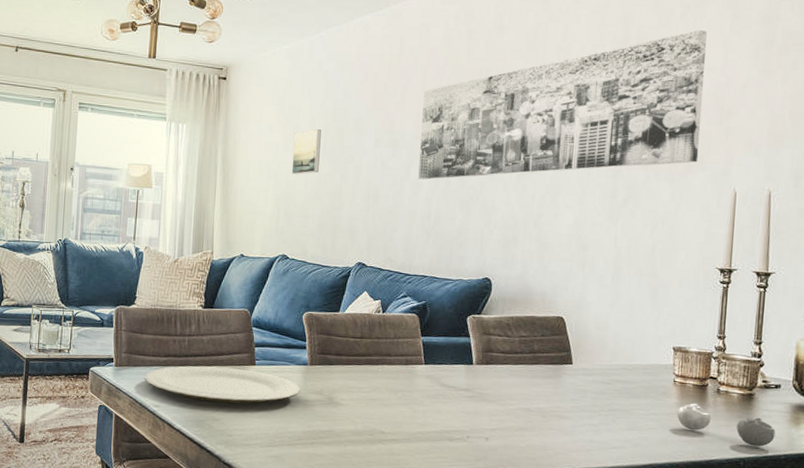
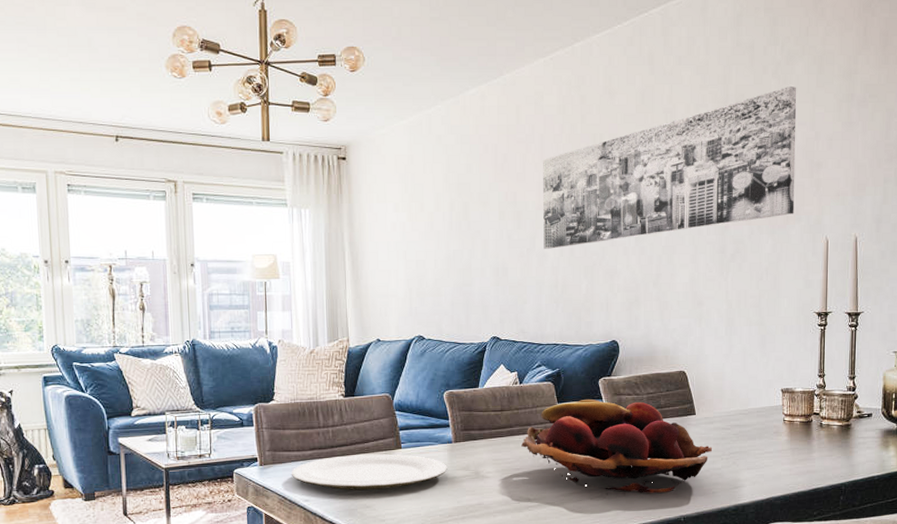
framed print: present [291,129,321,175] -> none [419,206,447,254]
fruit basket: none [379,335,590,444] -> present [521,399,713,493]
decorative ball: present [676,403,775,447] -> none [787,438,869,471]

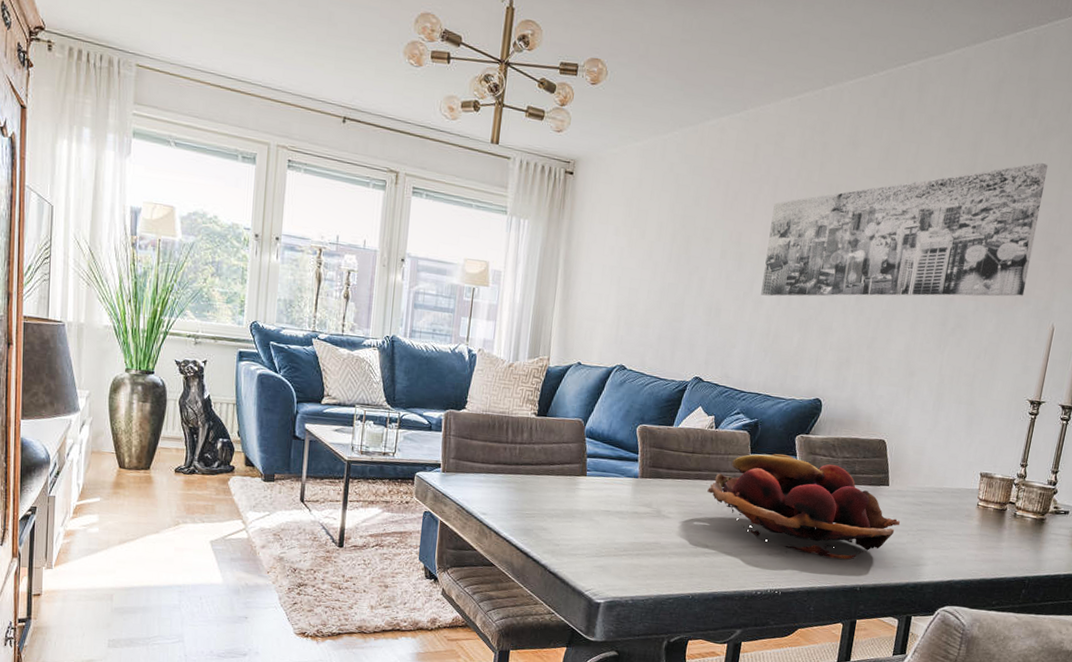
plate: present [291,454,447,490] -> none [472,474,630,515]

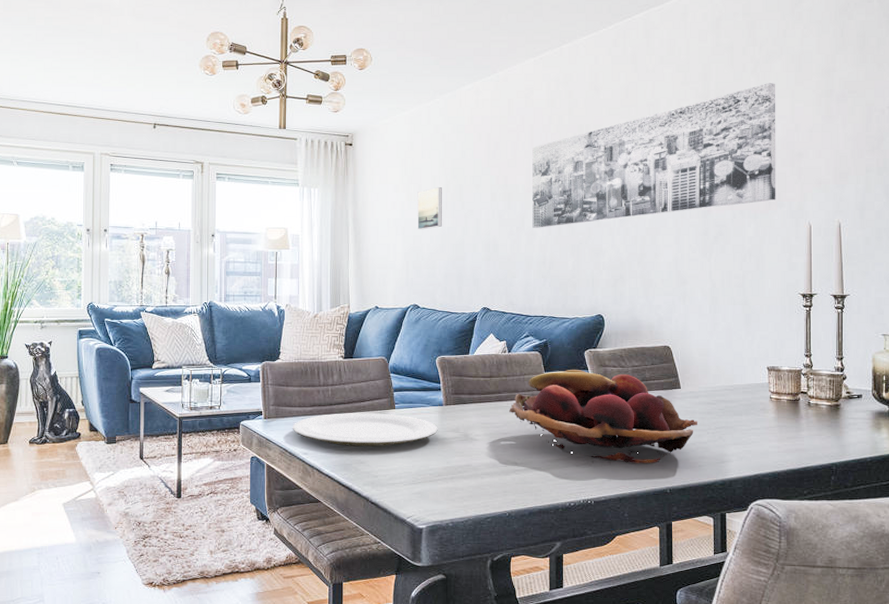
plate: none [472,474,630,515] -> present [292,413,438,446]
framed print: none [635,235,668,283] -> present [417,187,442,230]

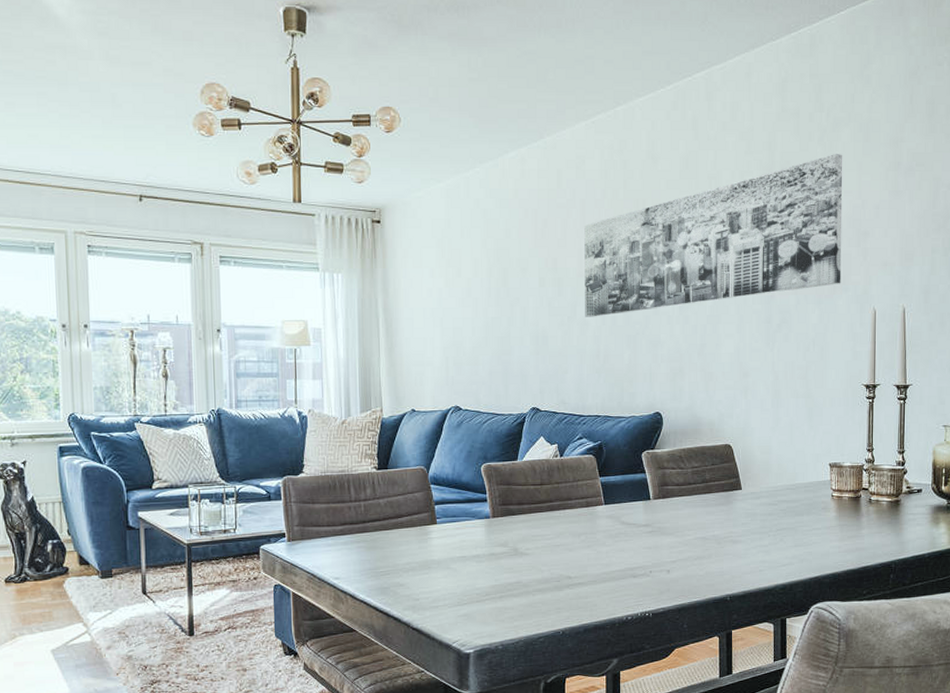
plate: present [292,413,438,446] -> none [320,529,485,568]
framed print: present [417,187,442,230] -> none [457,272,485,321]
fruit basket: present [509,370,698,463] -> none [562,473,759,571]

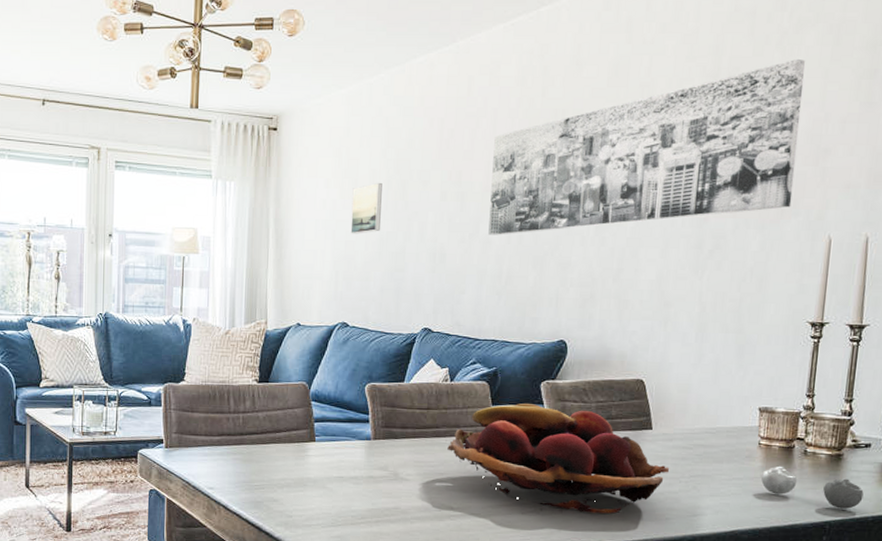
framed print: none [457,272,485,321] -> present [350,183,382,234]
fruit basket: none [562,473,759,571] -> present [447,403,670,514]
decorative ball: none [835,514,920,549] -> present [760,466,864,509]

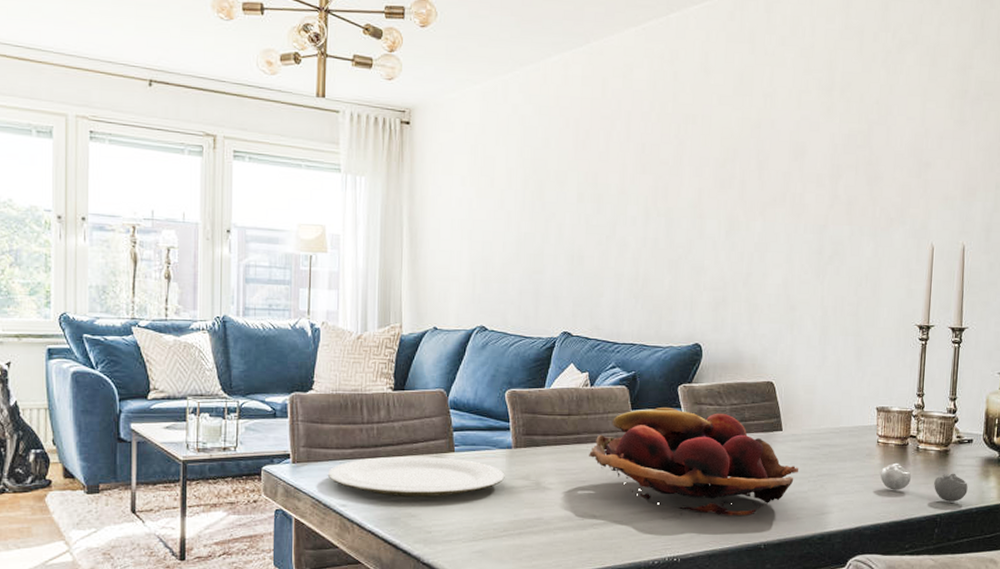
plate: none [196,444,364,484] -> present [327,456,505,497]
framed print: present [350,183,382,234] -> none [487,182,519,235]
wall art: present [488,58,806,235] -> none [625,76,907,238]

